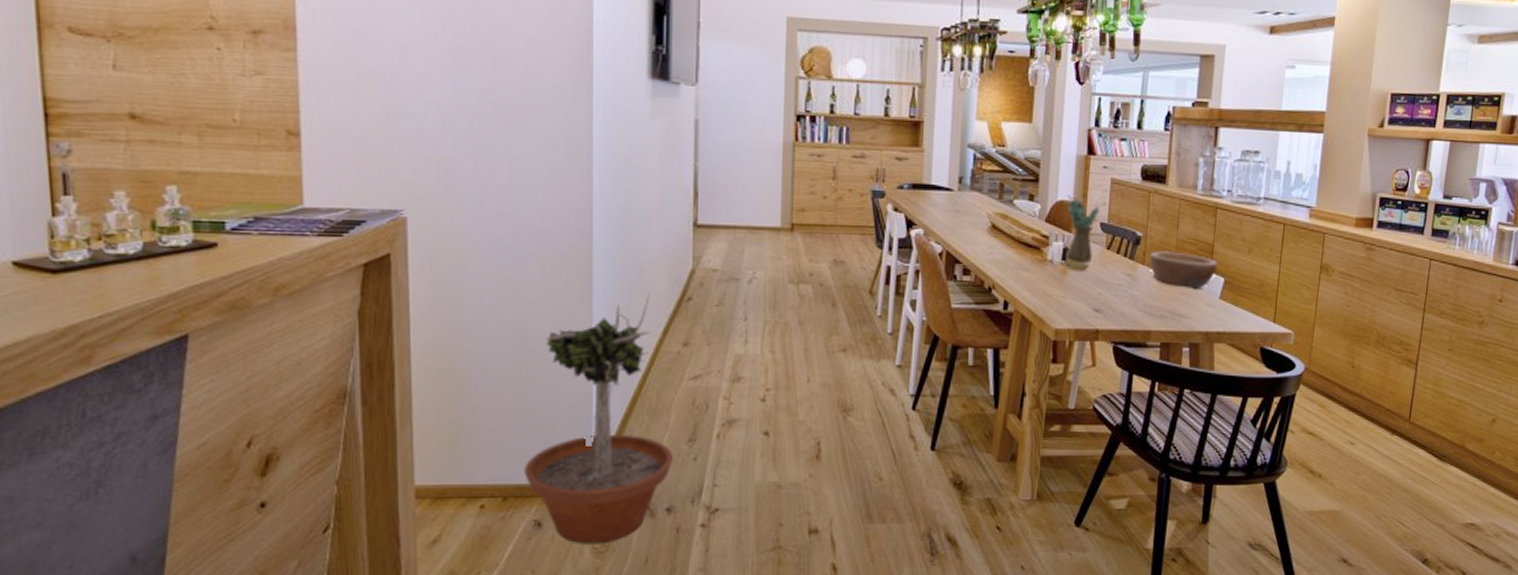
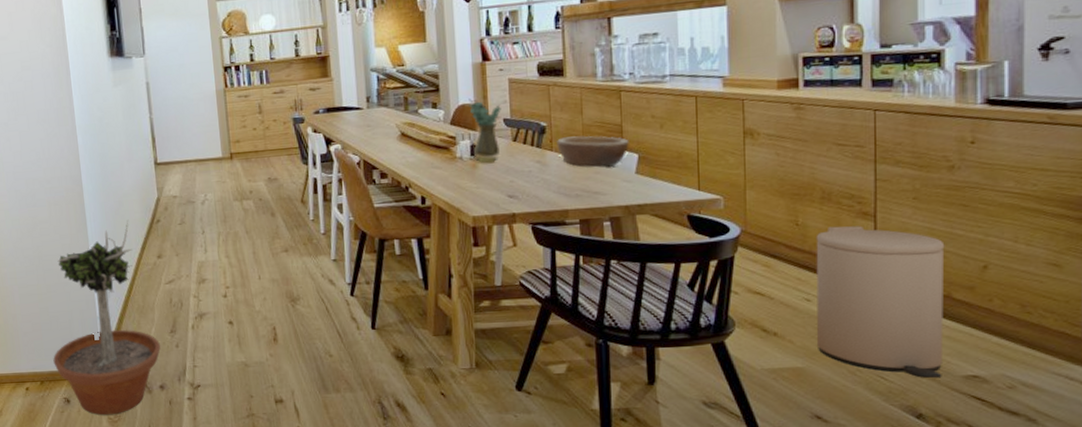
pedal bin: none [1353,371,1467,526] -> present [816,226,945,379]

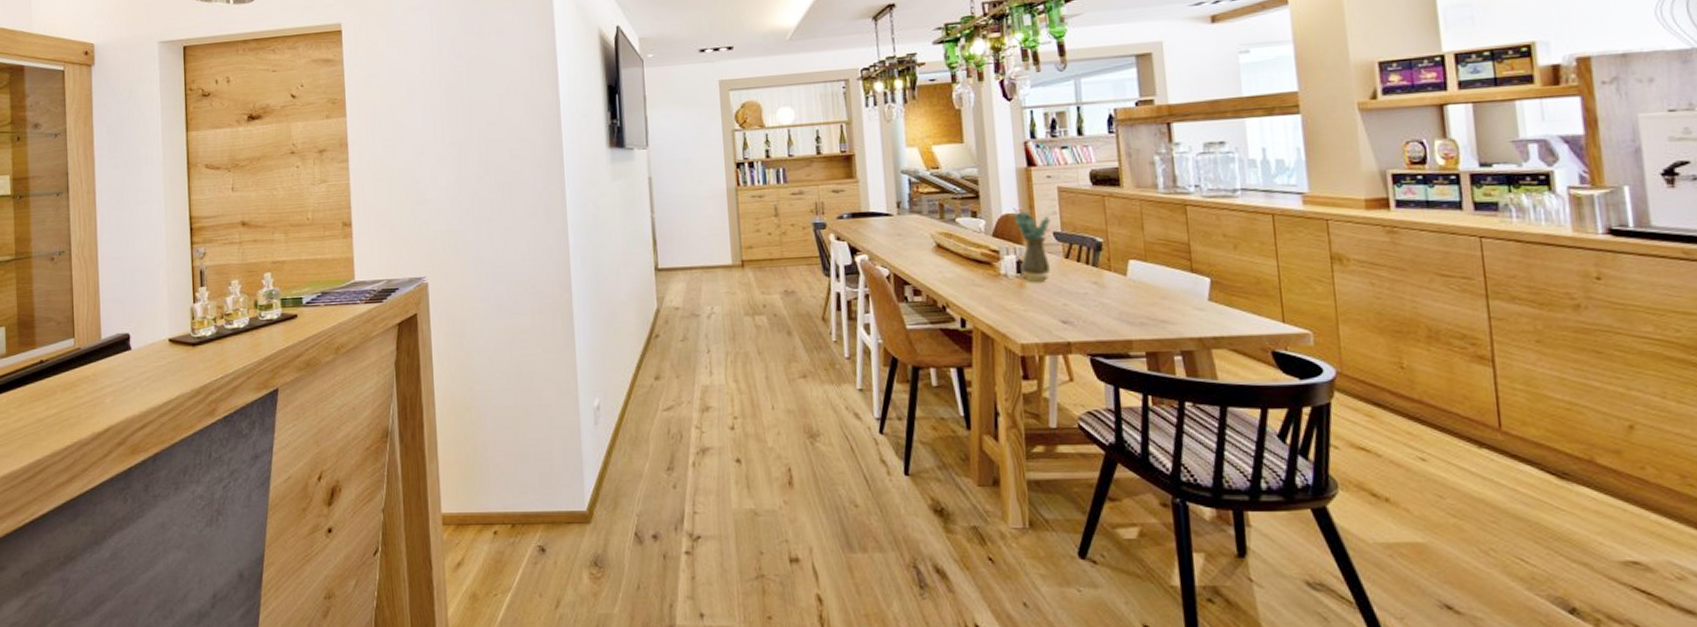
potted tree: present [53,220,161,416] -> none [528,334,655,570]
bowl: present [557,135,629,168] -> none [1115,254,1199,293]
pedal bin: present [816,226,945,379] -> none [1425,371,1595,564]

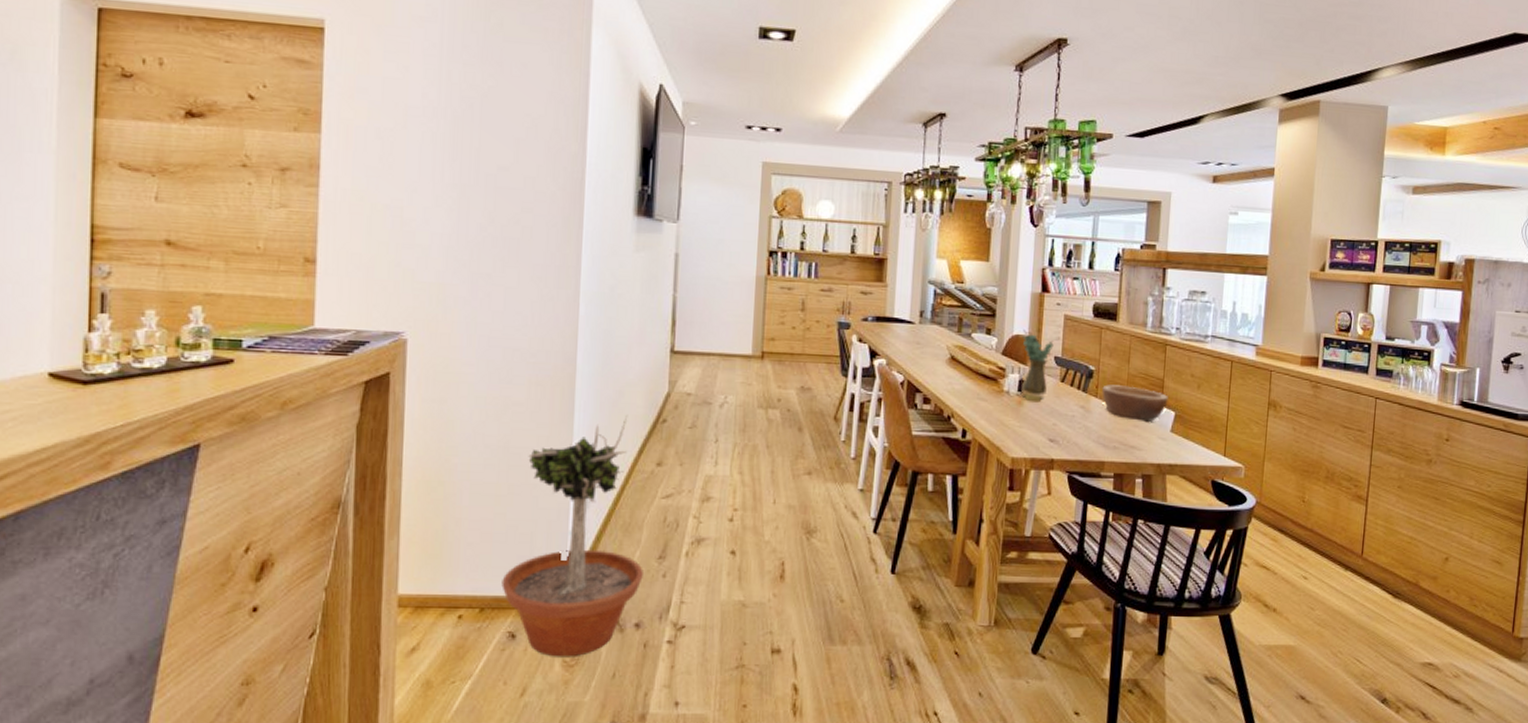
potted tree: none [528,334,655,570] -> present [501,416,643,657]
bowl: none [1115,254,1199,293] -> present [1102,385,1168,423]

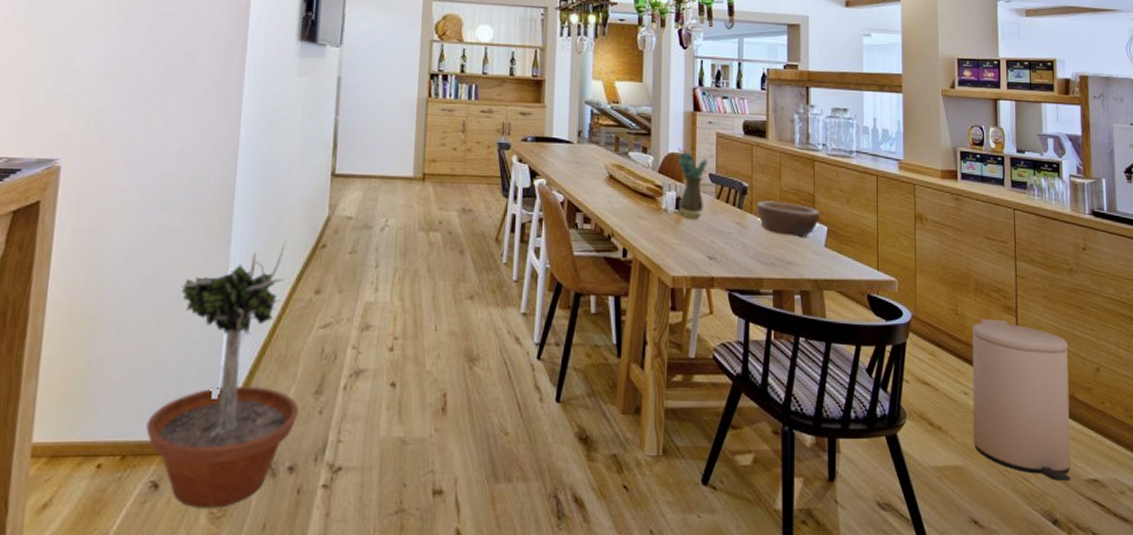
pedal bin: none [1308,506,1418,664] -> present [971,318,1071,482]

